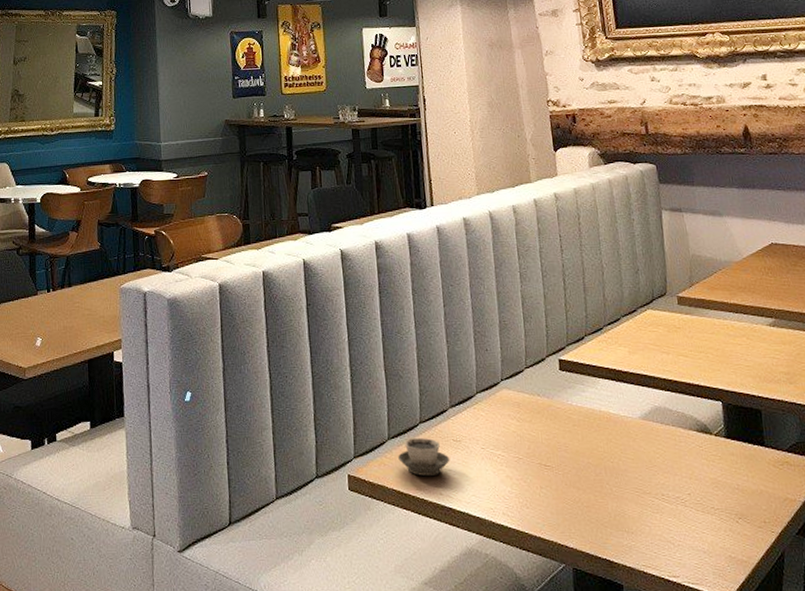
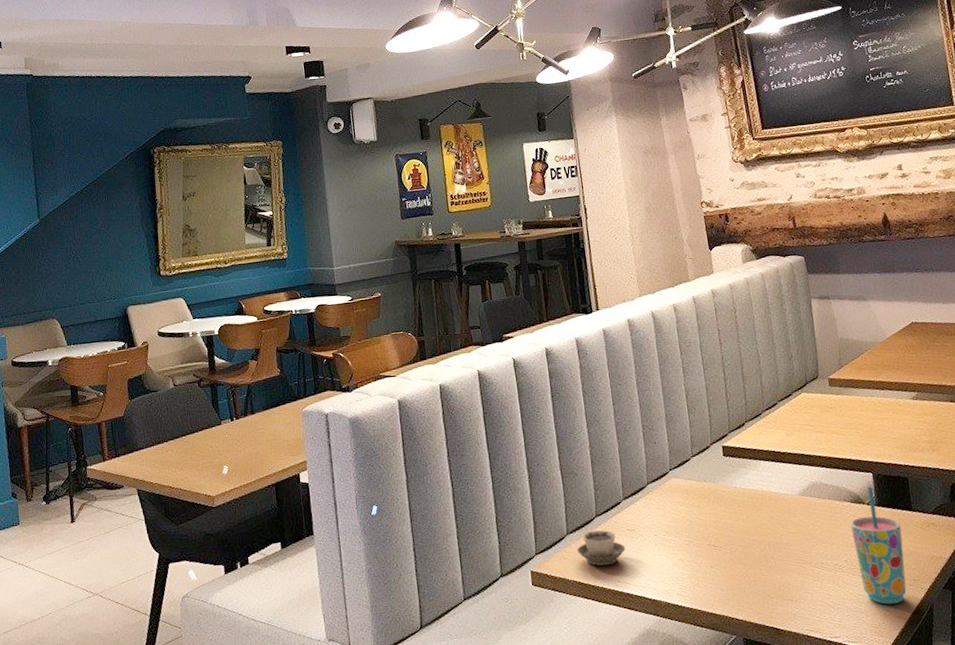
cup: none [695,416,756,546] -> present [850,486,907,605]

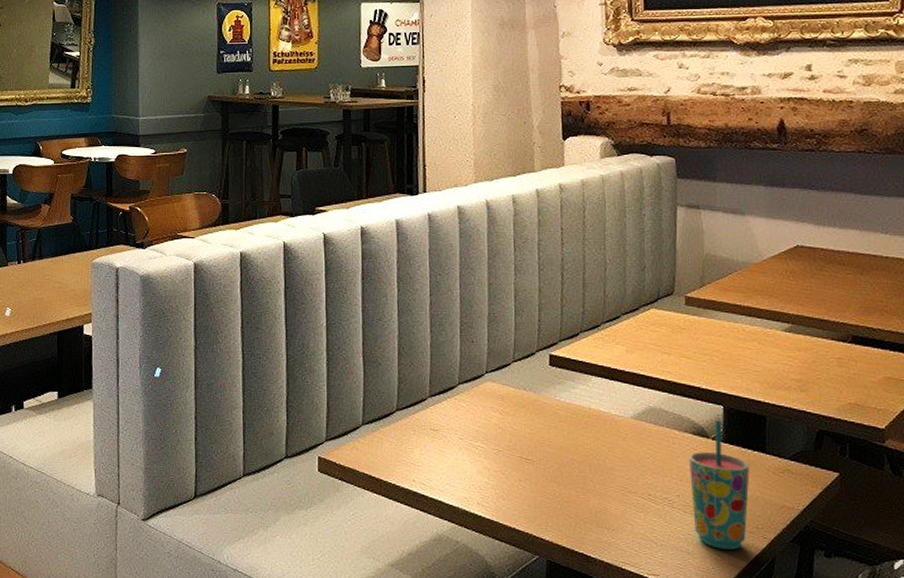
cup: present [577,530,626,566] -> none [372,425,426,462]

